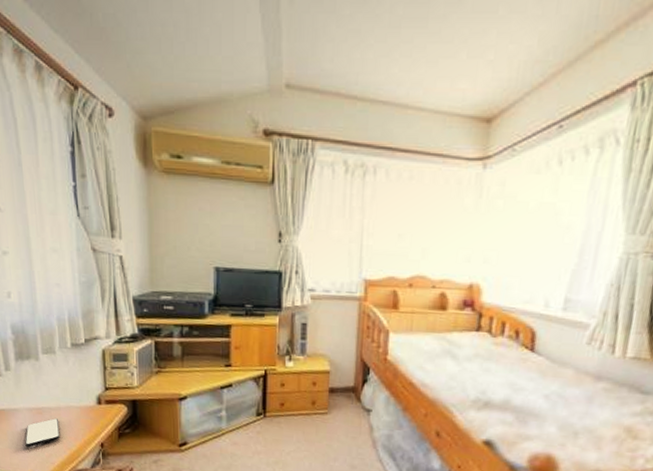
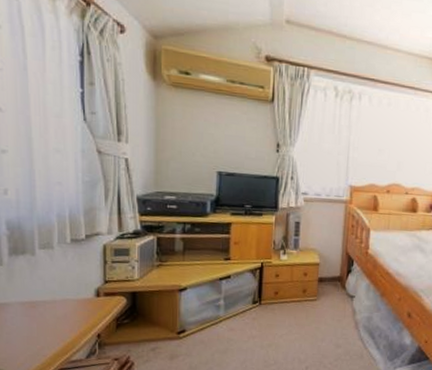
smartphone: present [25,418,60,448] -> none [15,311,54,341]

